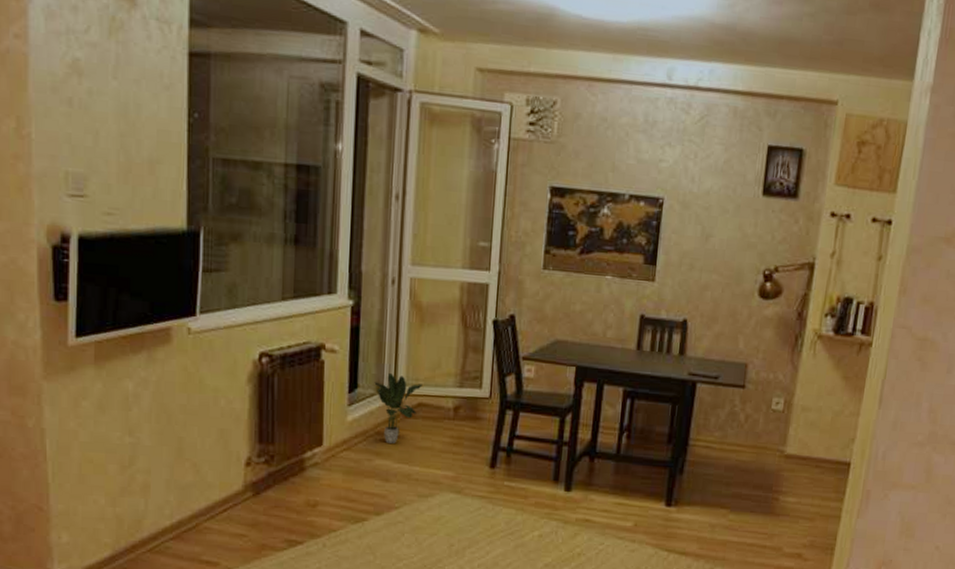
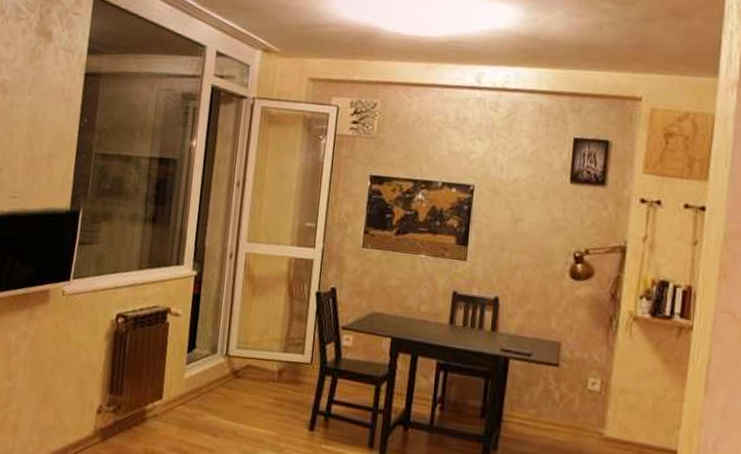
potted plant: present [374,373,423,443] -> none [210,337,252,401]

